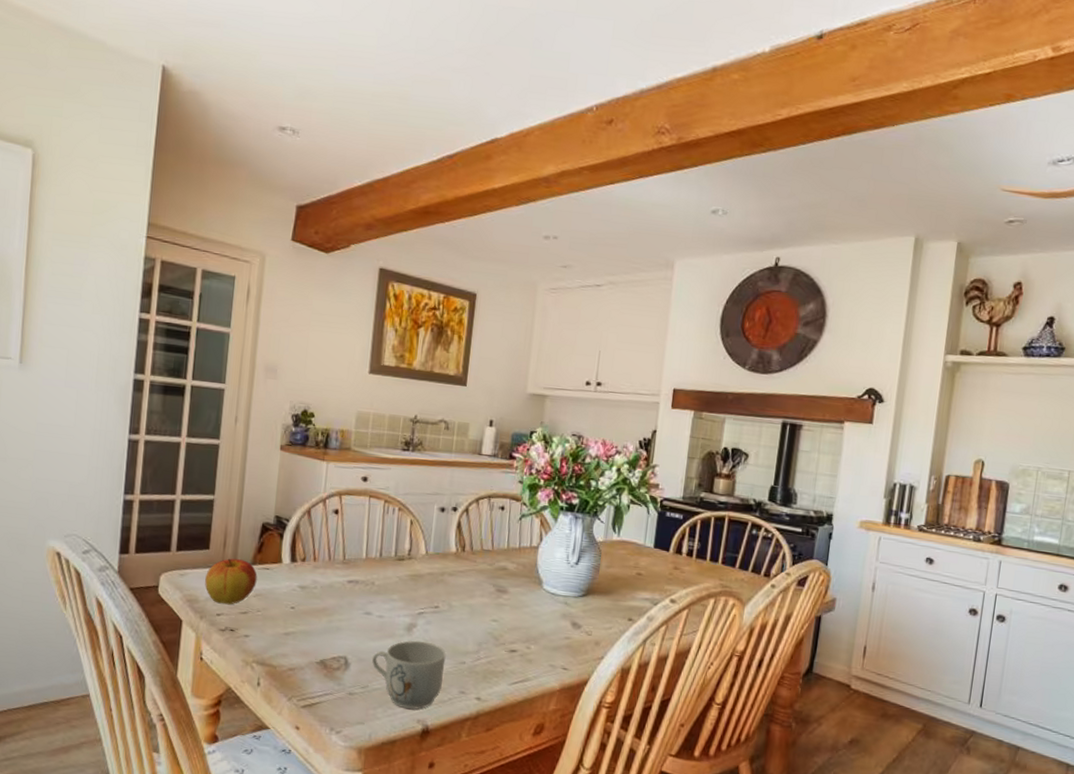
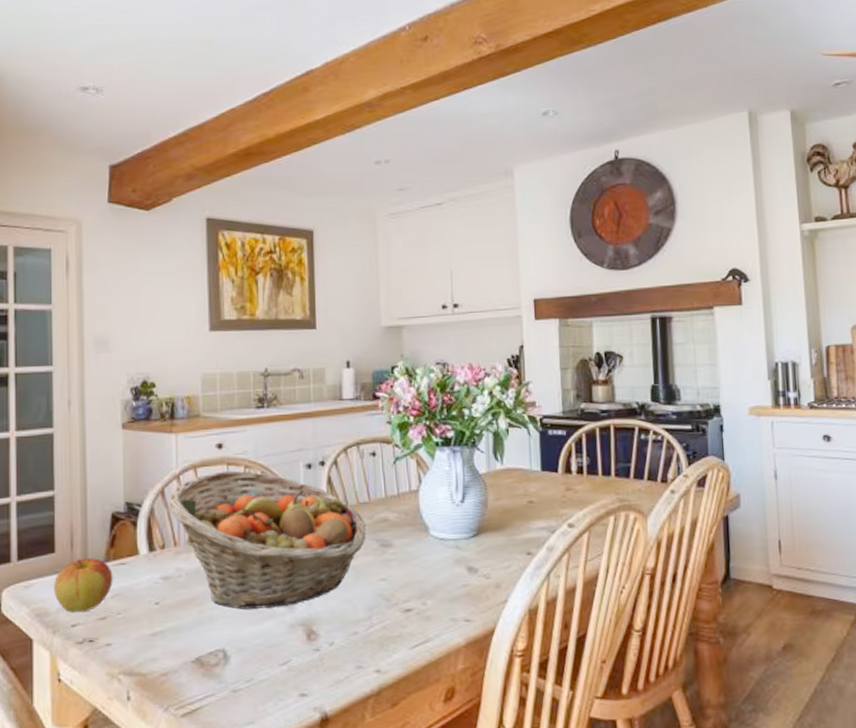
fruit basket: none [312,502,486,629] -> present [167,470,366,609]
mug: present [372,640,446,709] -> none [254,616,336,697]

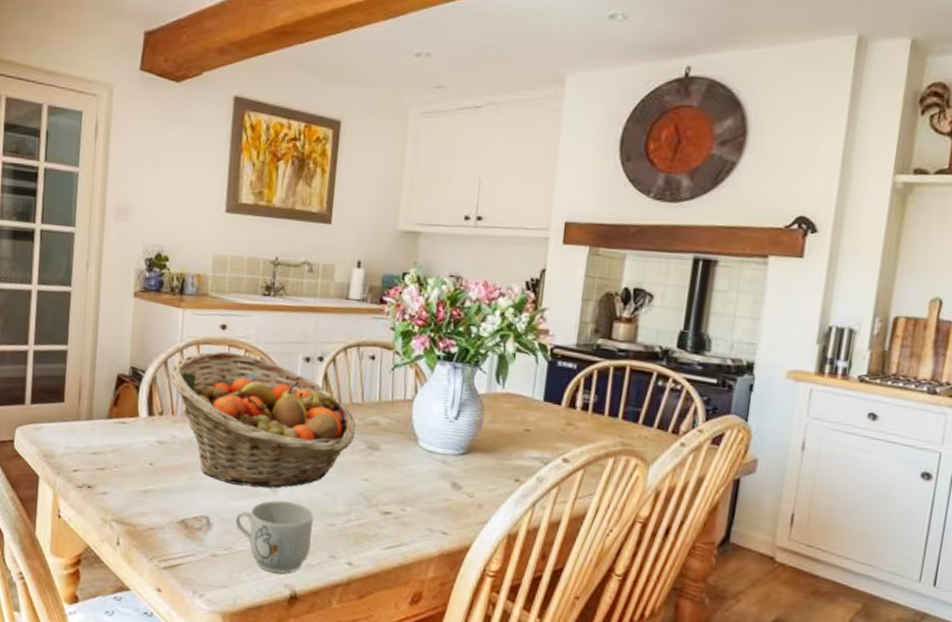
apple: present [54,558,113,613] -> none [60,411,114,461]
mug: none [254,616,336,697] -> present [235,500,314,574]

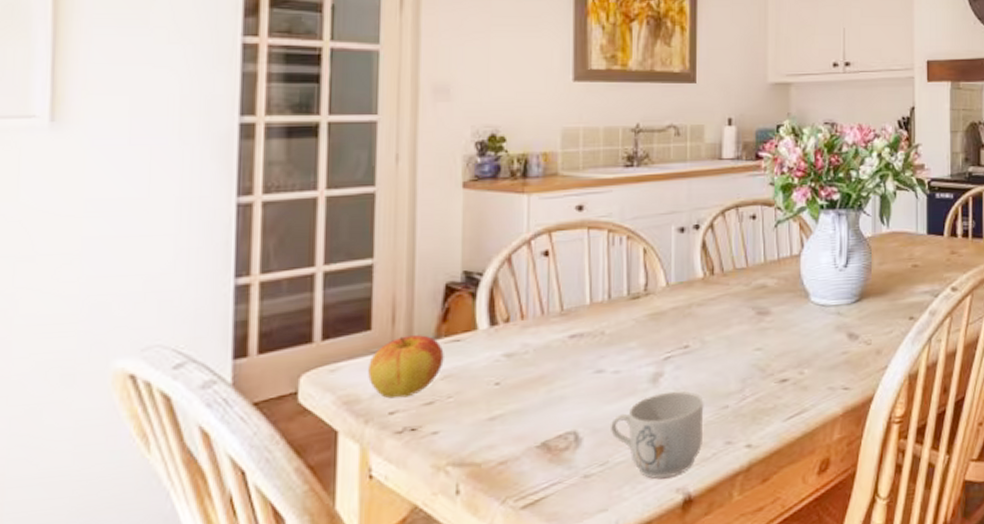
apple: none [60,411,114,461] -> present [368,335,444,399]
fruit basket: present [169,351,356,488] -> none [515,235,742,387]

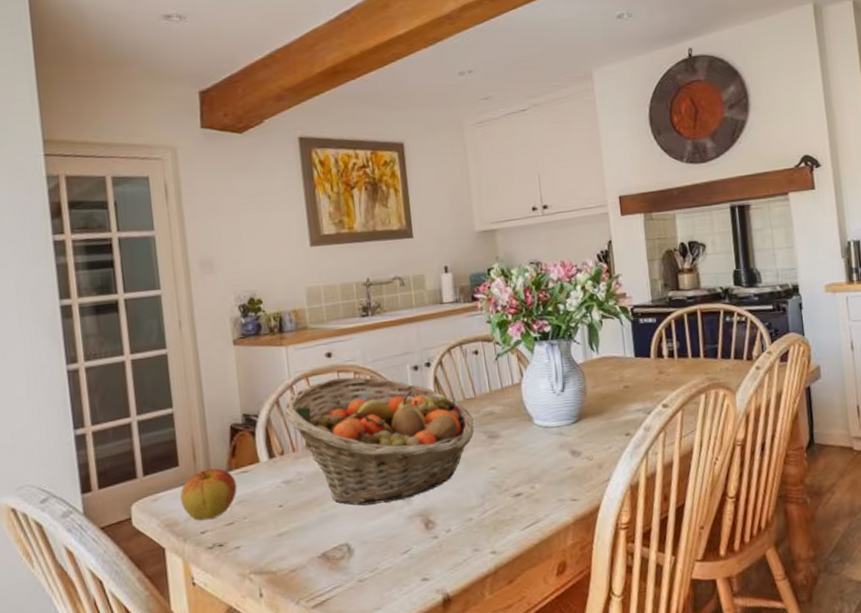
fruit basket: none [515,235,742,387] -> present [283,376,474,506]
mug: present [611,391,704,479] -> none [376,507,454,582]

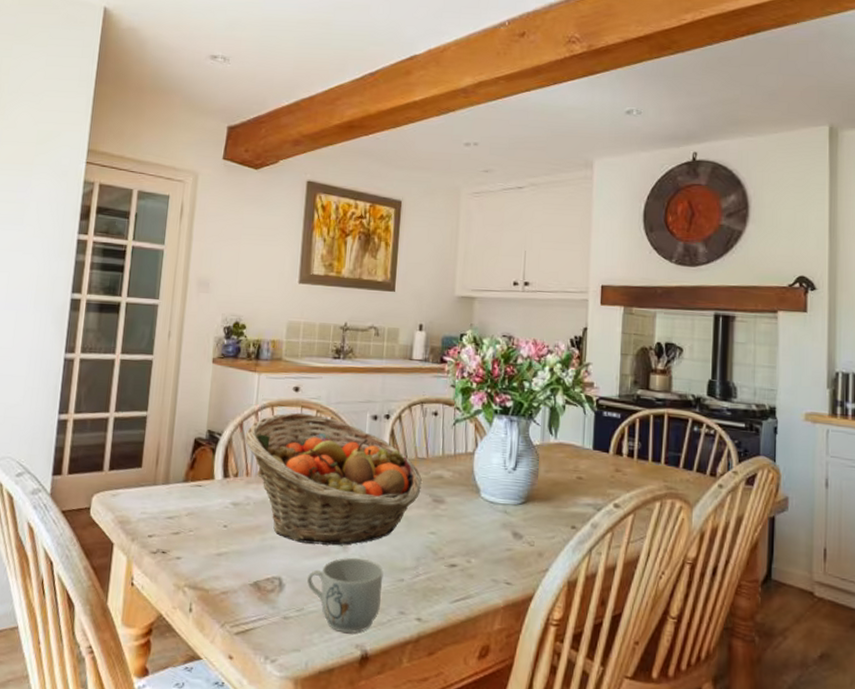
apple: present [180,468,237,521] -> none [137,476,190,526]
mug: none [376,507,454,582] -> present [307,557,384,633]

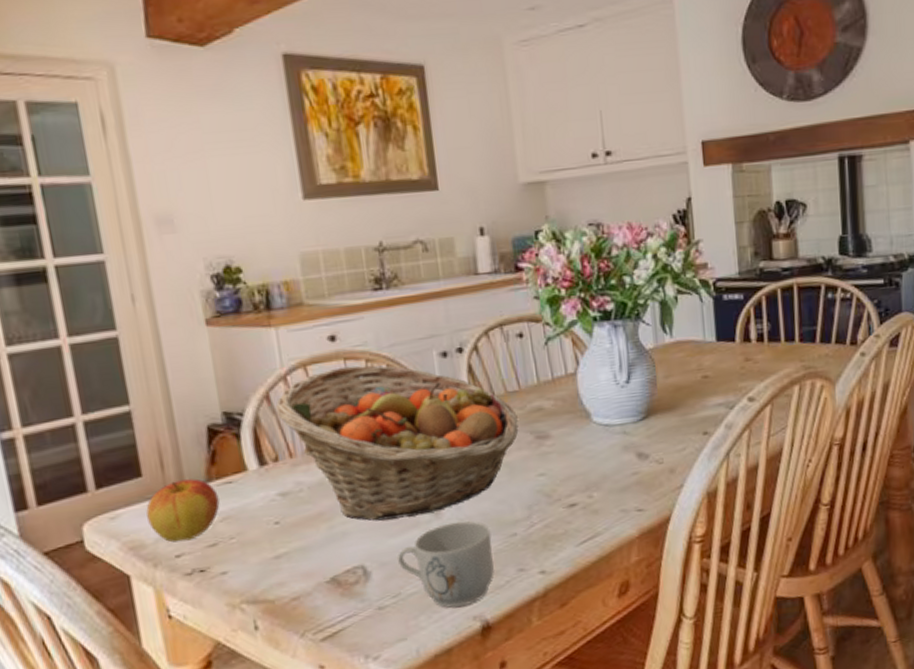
apple: none [137,476,190,526] -> present [146,479,220,543]

